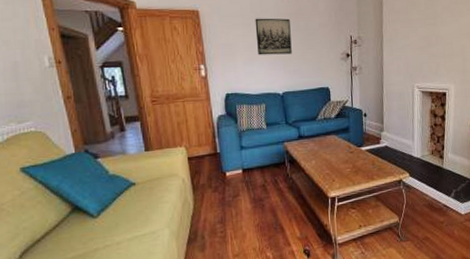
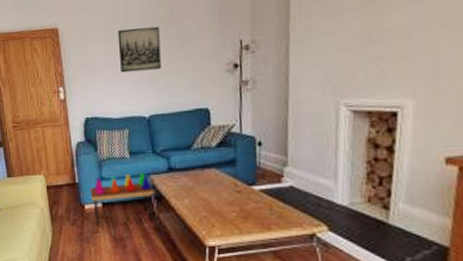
stacking toy: none [230,140,288,189] -> present [89,172,155,225]

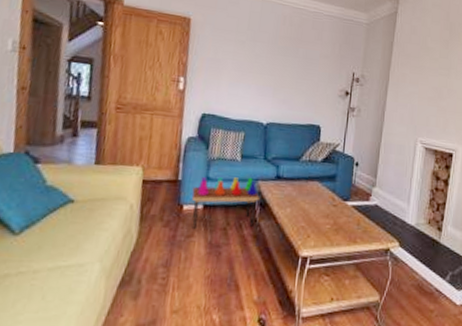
wall art: present [117,26,161,73] -> none [247,36,289,82]

